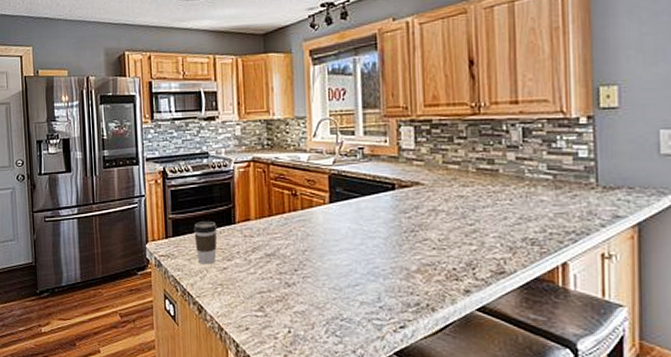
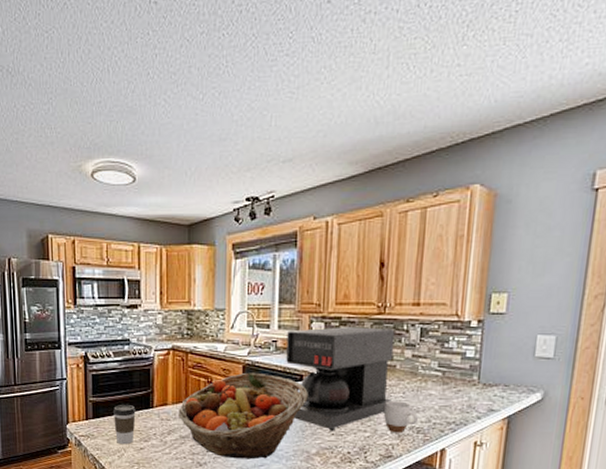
fruit basket: none [262,182,403,279] -> present [178,372,308,460]
coffee maker: none [374,129,498,245] -> present [286,327,395,431]
mug: none [490,209,532,246] -> present [384,401,419,433]

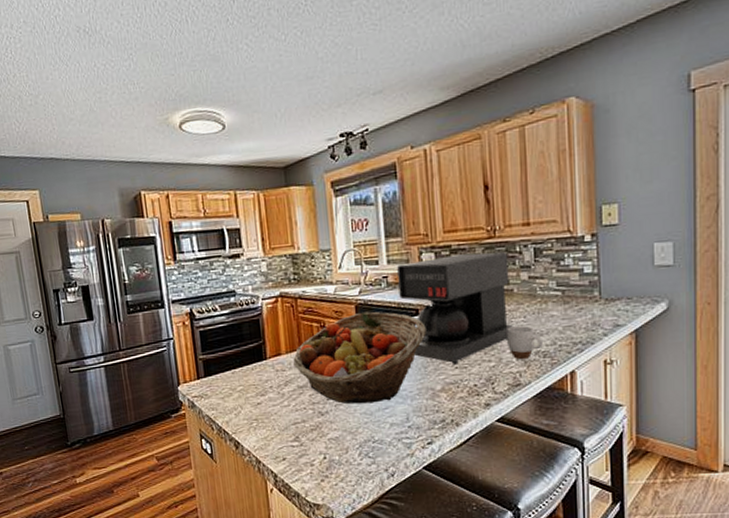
coffee cup: present [113,405,136,445] -> none [225,359,250,402]

